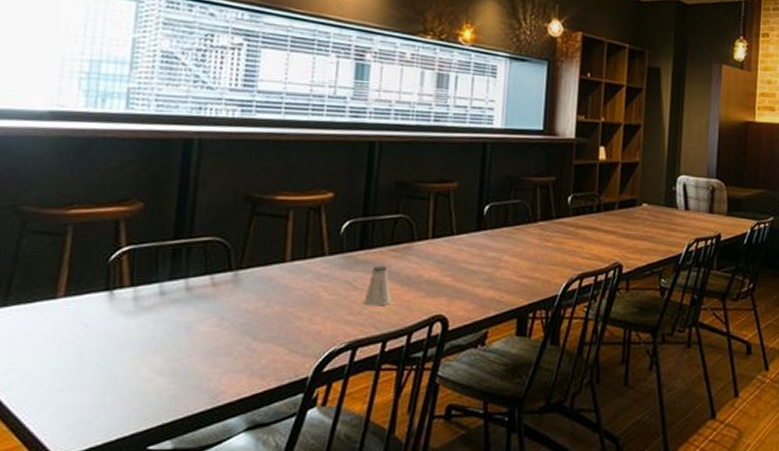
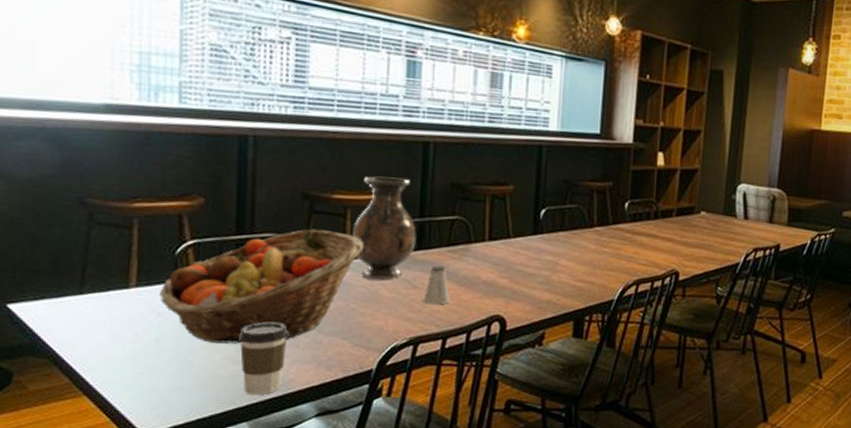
fruit basket: none [88,231,305,354] -> present [159,229,364,344]
coffee cup: none [169,331,221,410] -> present [239,323,288,396]
vase: none [294,176,359,282] -> present [353,176,416,280]

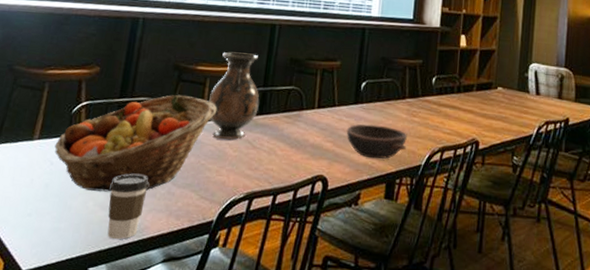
saltshaker: present [423,265,451,305] -> none [260,128,283,164]
bowl: none [525,256,597,295] -> present [346,124,407,159]

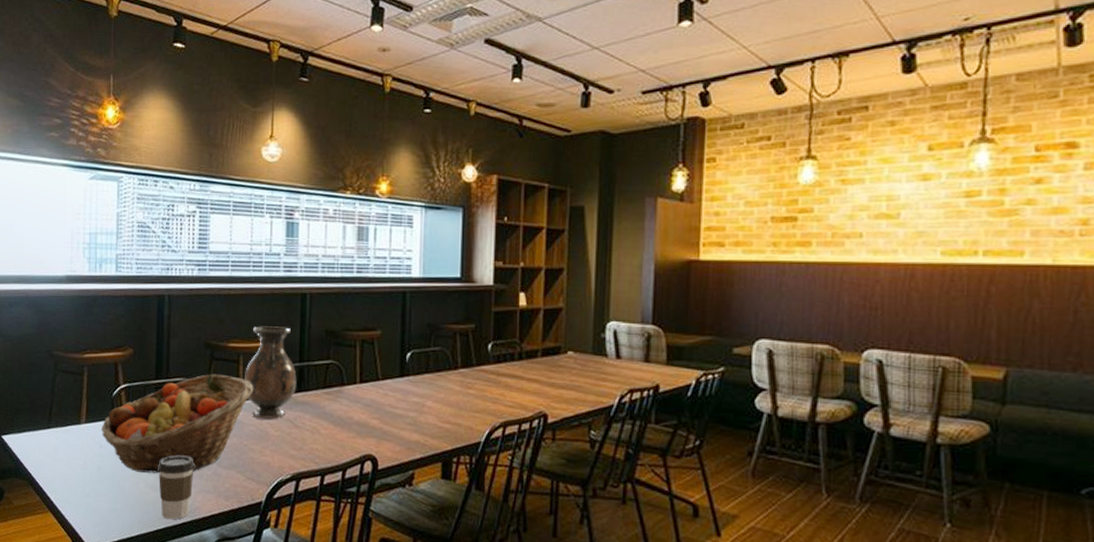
bowl: present [346,124,407,159] -> none [393,398,462,437]

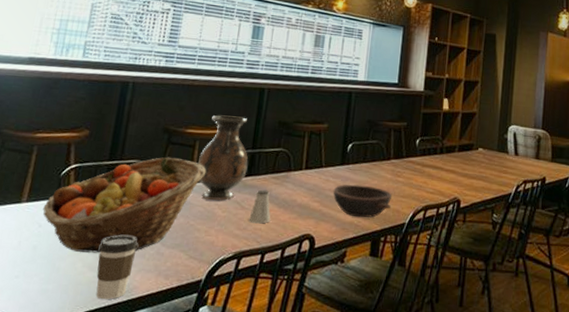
saltshaker: none [304,406,327,444] -> present [248,189,271,224]
bowl: none [393,398,462,437] -> present [333,184,392,218]

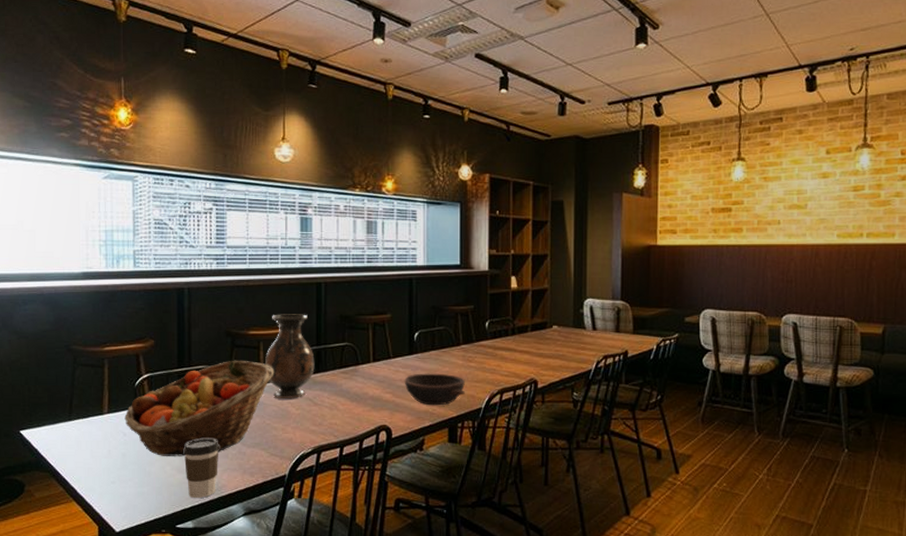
saltshaker: present [248,189,271,224] -> none [323,385,345,418]

